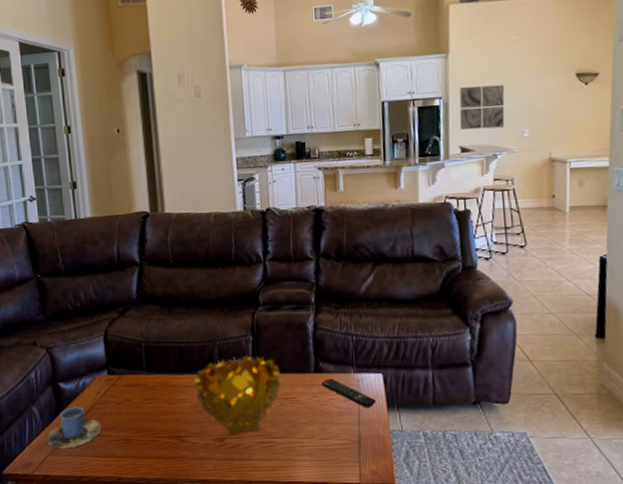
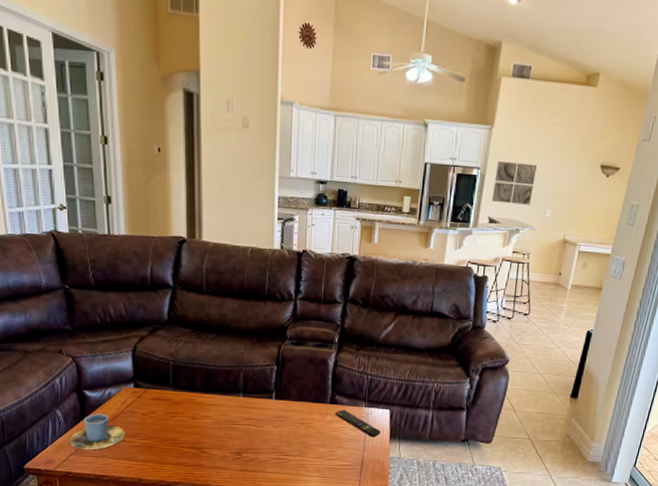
decorative bowl: present [193,355,281,435] -> none [217,382,299,450]

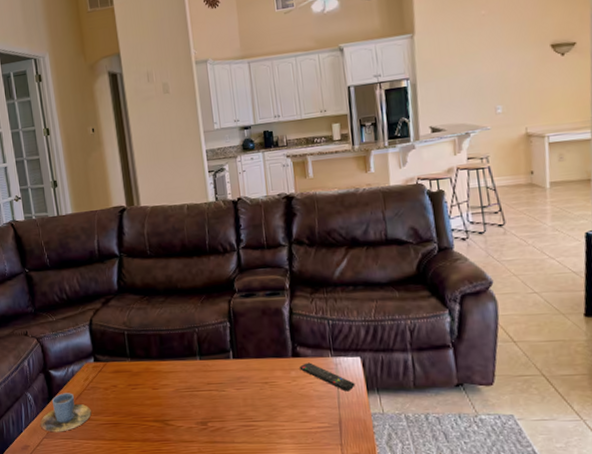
wall art: present [491,160,537,205] -> none [427,61,477,110]

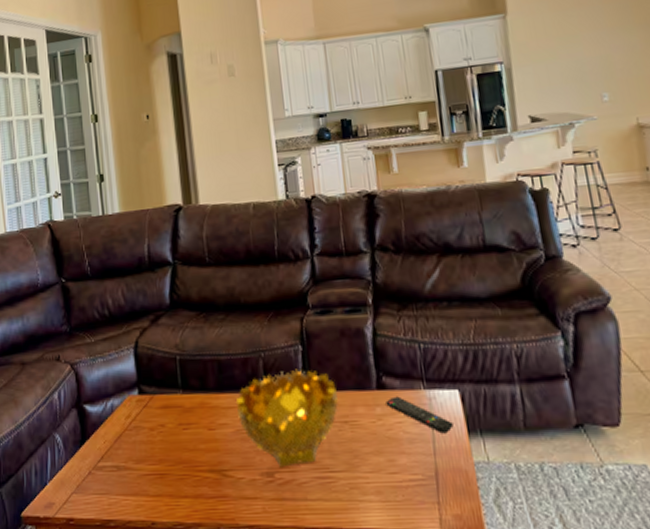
cup: present [40,393,92,433] -> none [69,434,133,486]
decorative bowl: none [174,341,260,418] -> present [235,368,338,468]

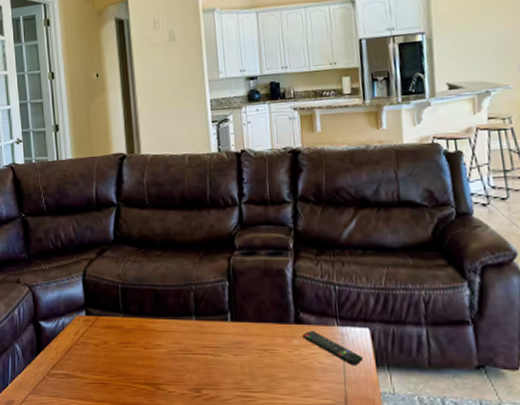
decorative bowl: present [235,368,338,468] -> none [169,301,259,385]

